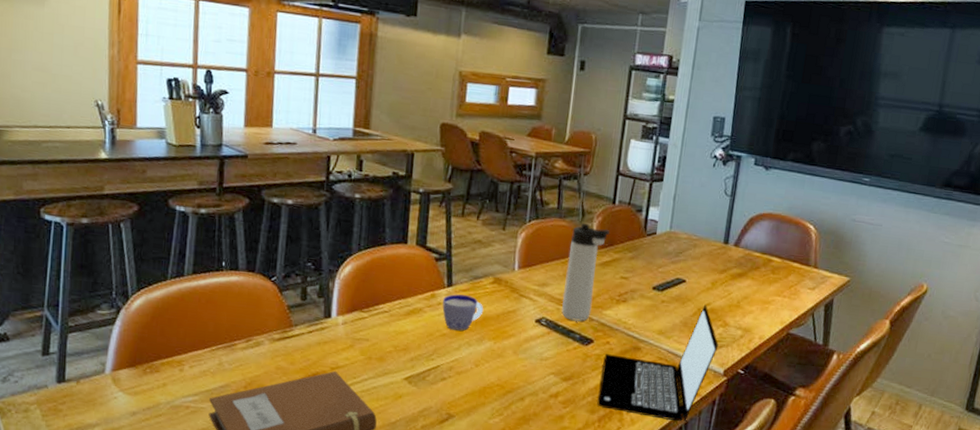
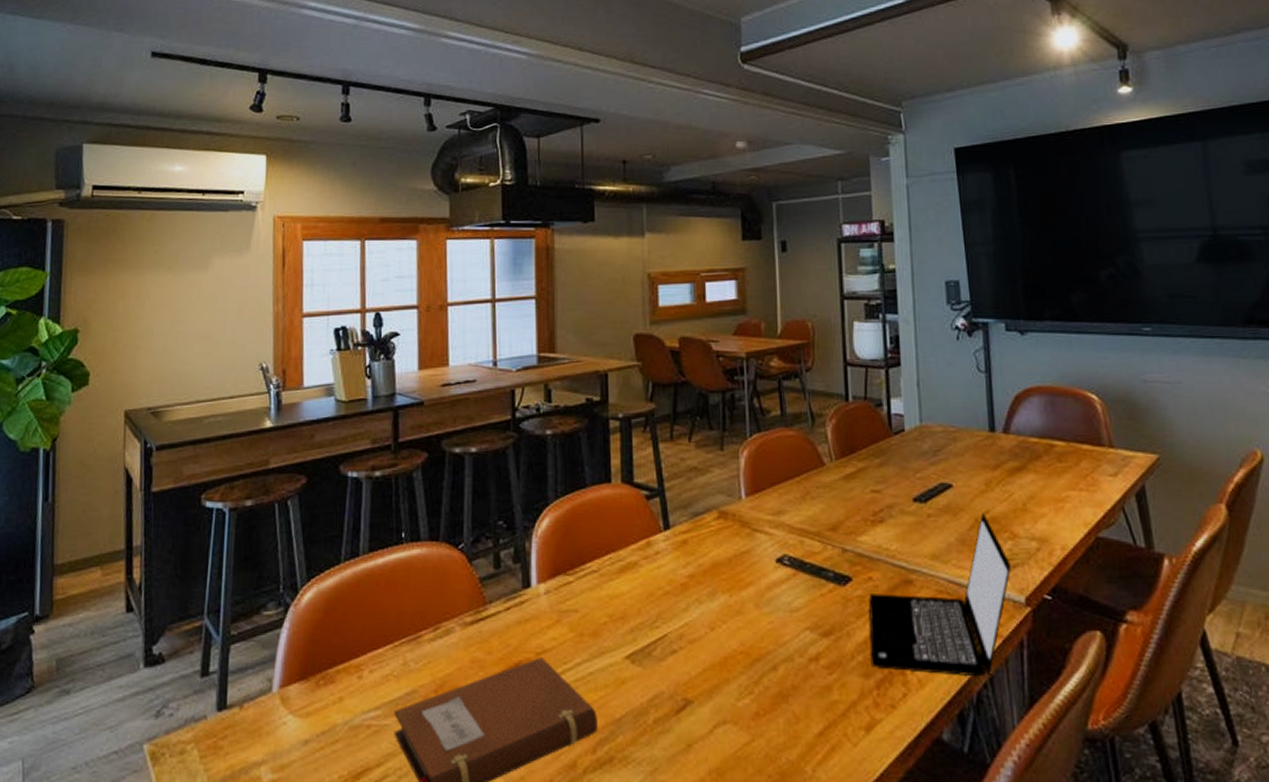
cup: present [442,294,484,331] -> none [661,538,711,585]
thermos bottle: present [561,224,610,321] -> none [803,430,848,555]

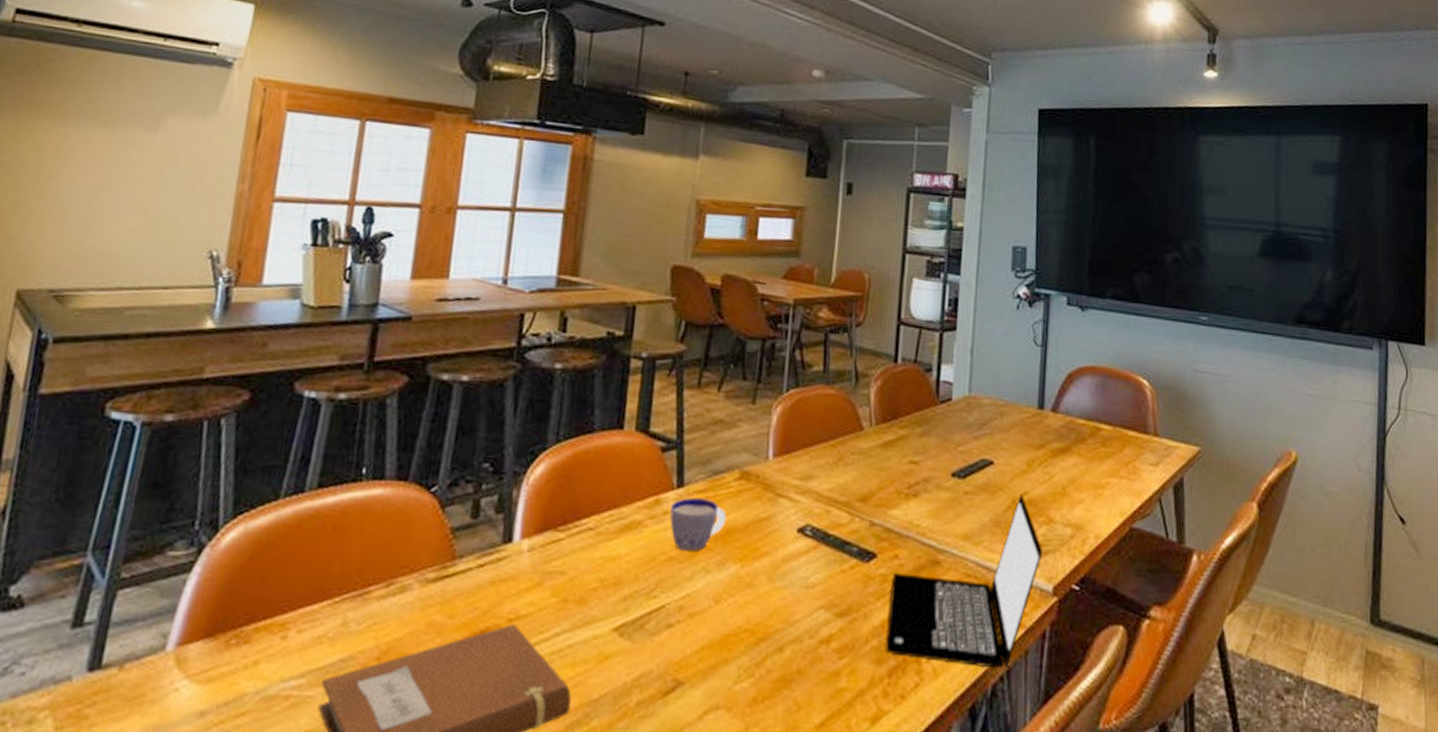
cup: none [661,538,711,585] -> present [670,498,727,551]

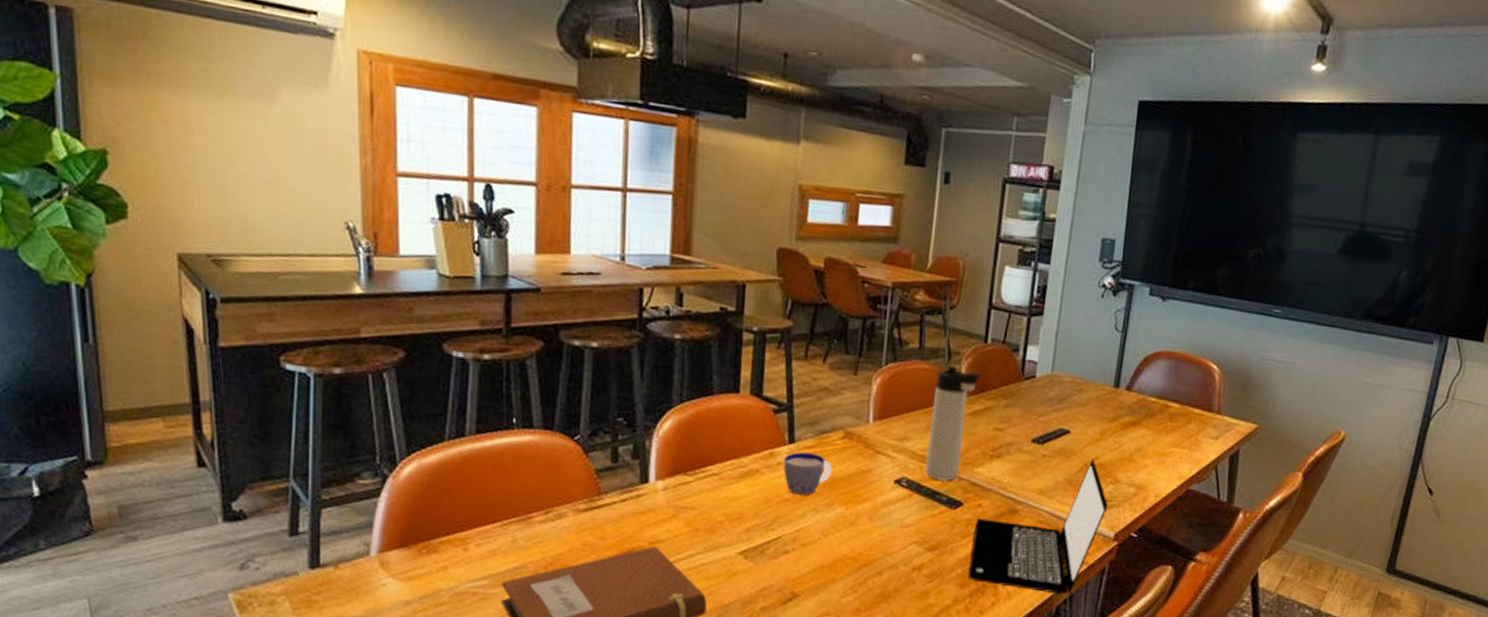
thermos bottle: none [832,391,892,527] -> present [925,366,981,481]

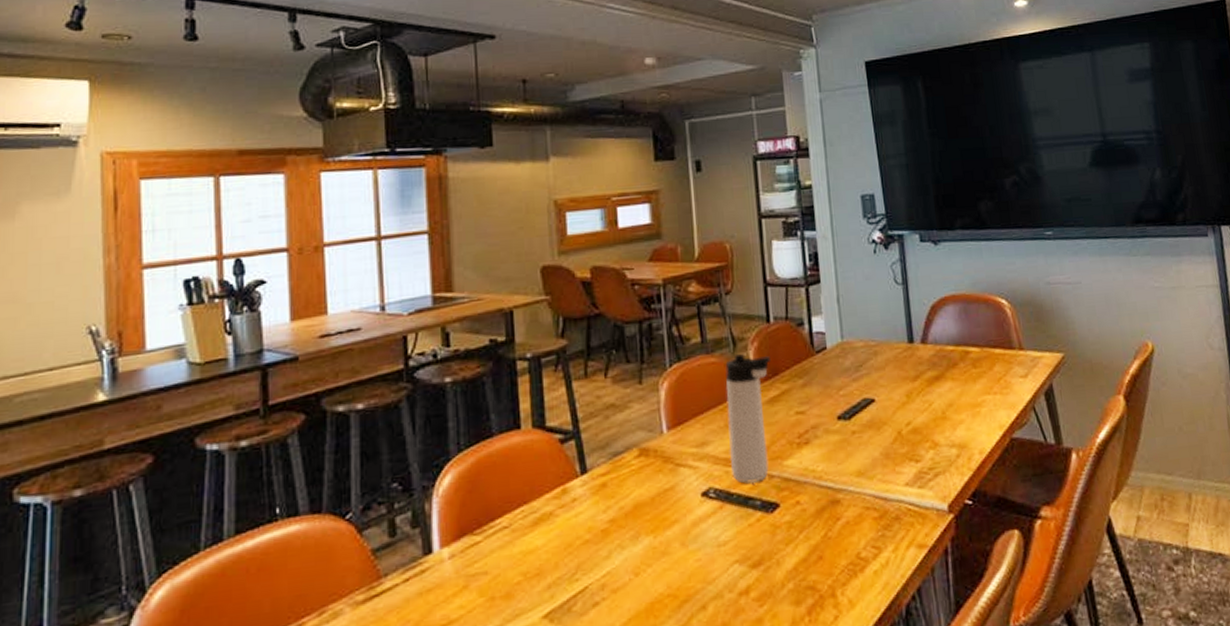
cup: present [783,452,833,495] -> none [578,480,633,532]
laptop computer: present [968,459,1108,594] -> none [797,425,934,594]

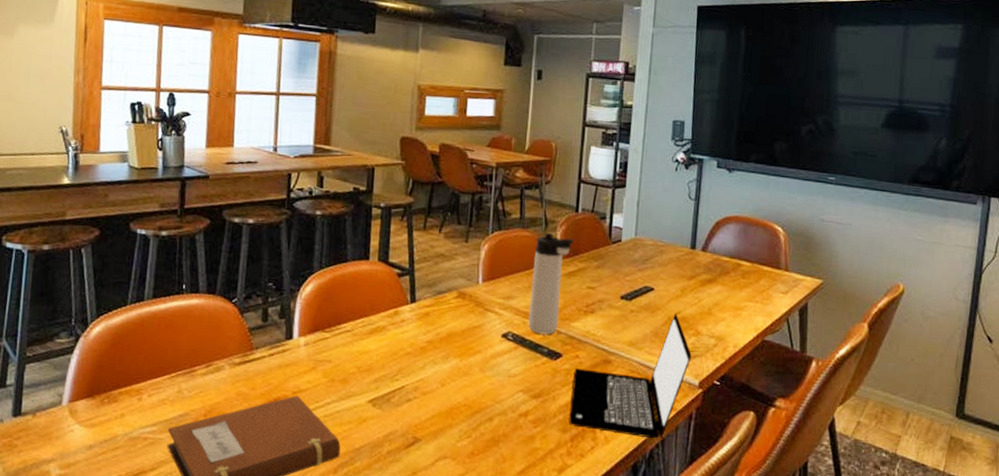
laptop computer: none [797,425,934,594] -> present [569,313,692,439]

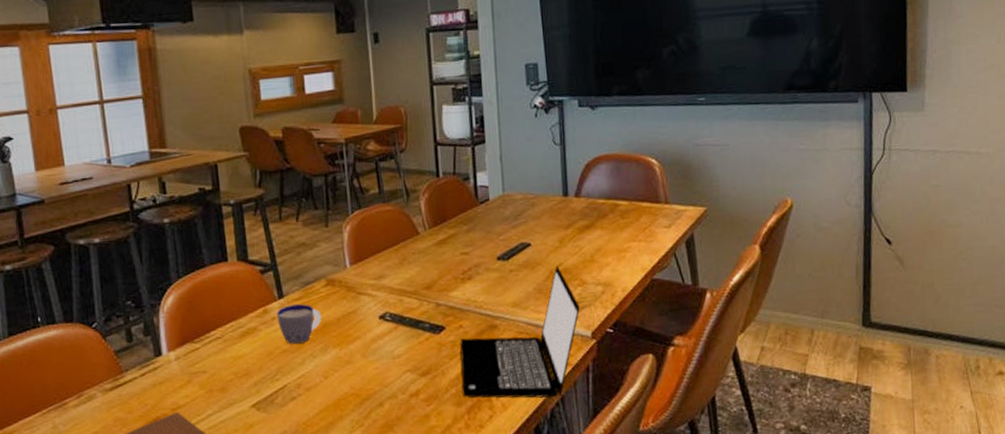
cup: none [406,310,449,349] -> present [277,304,322,344]
thermos bottle: present [528,233,574,335] -> none [400,204,439,310]

